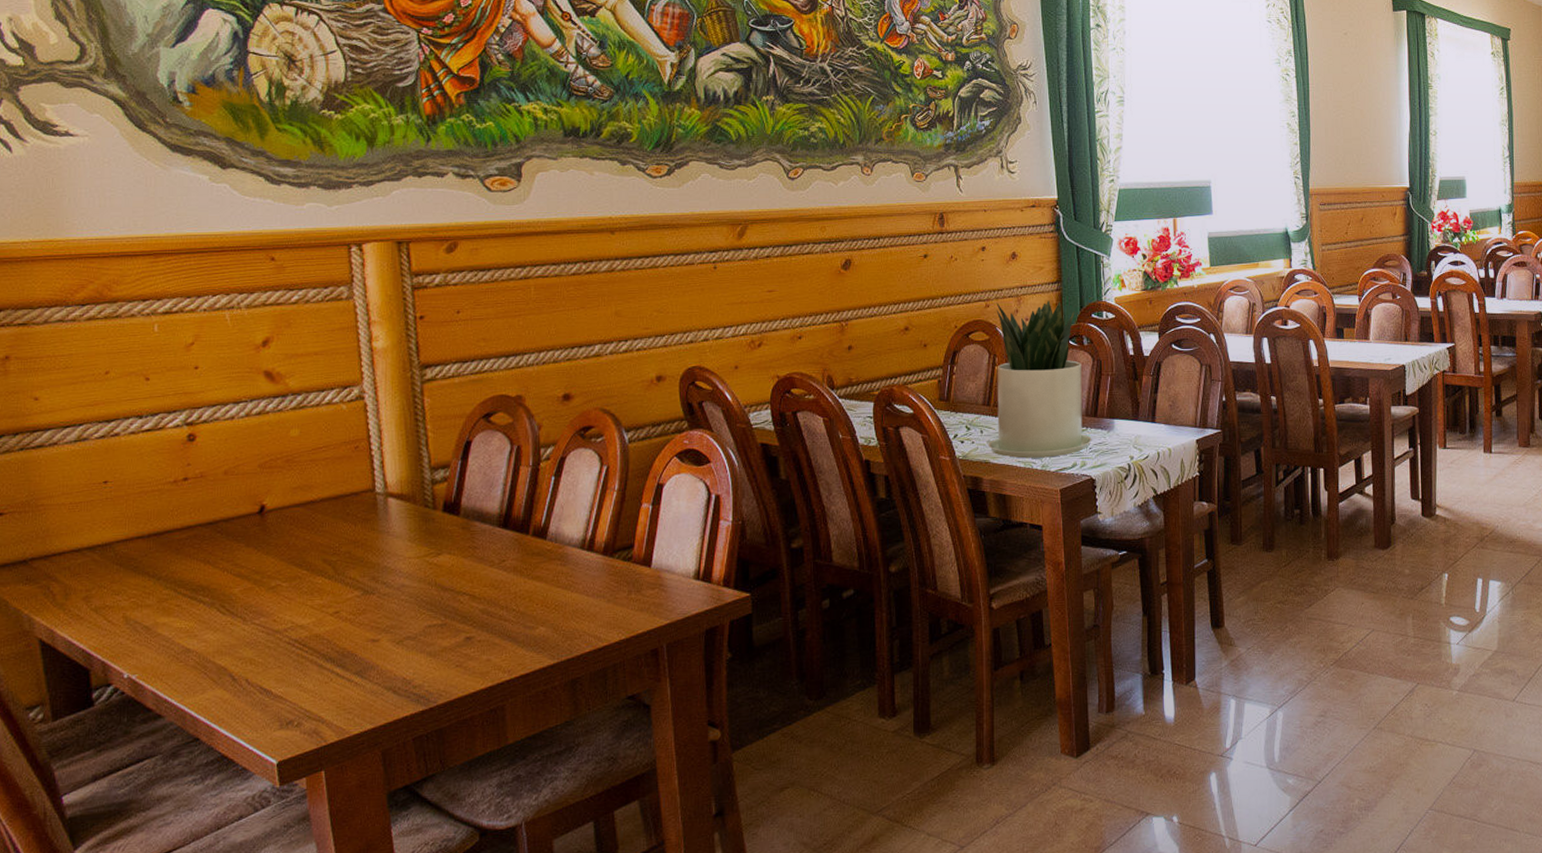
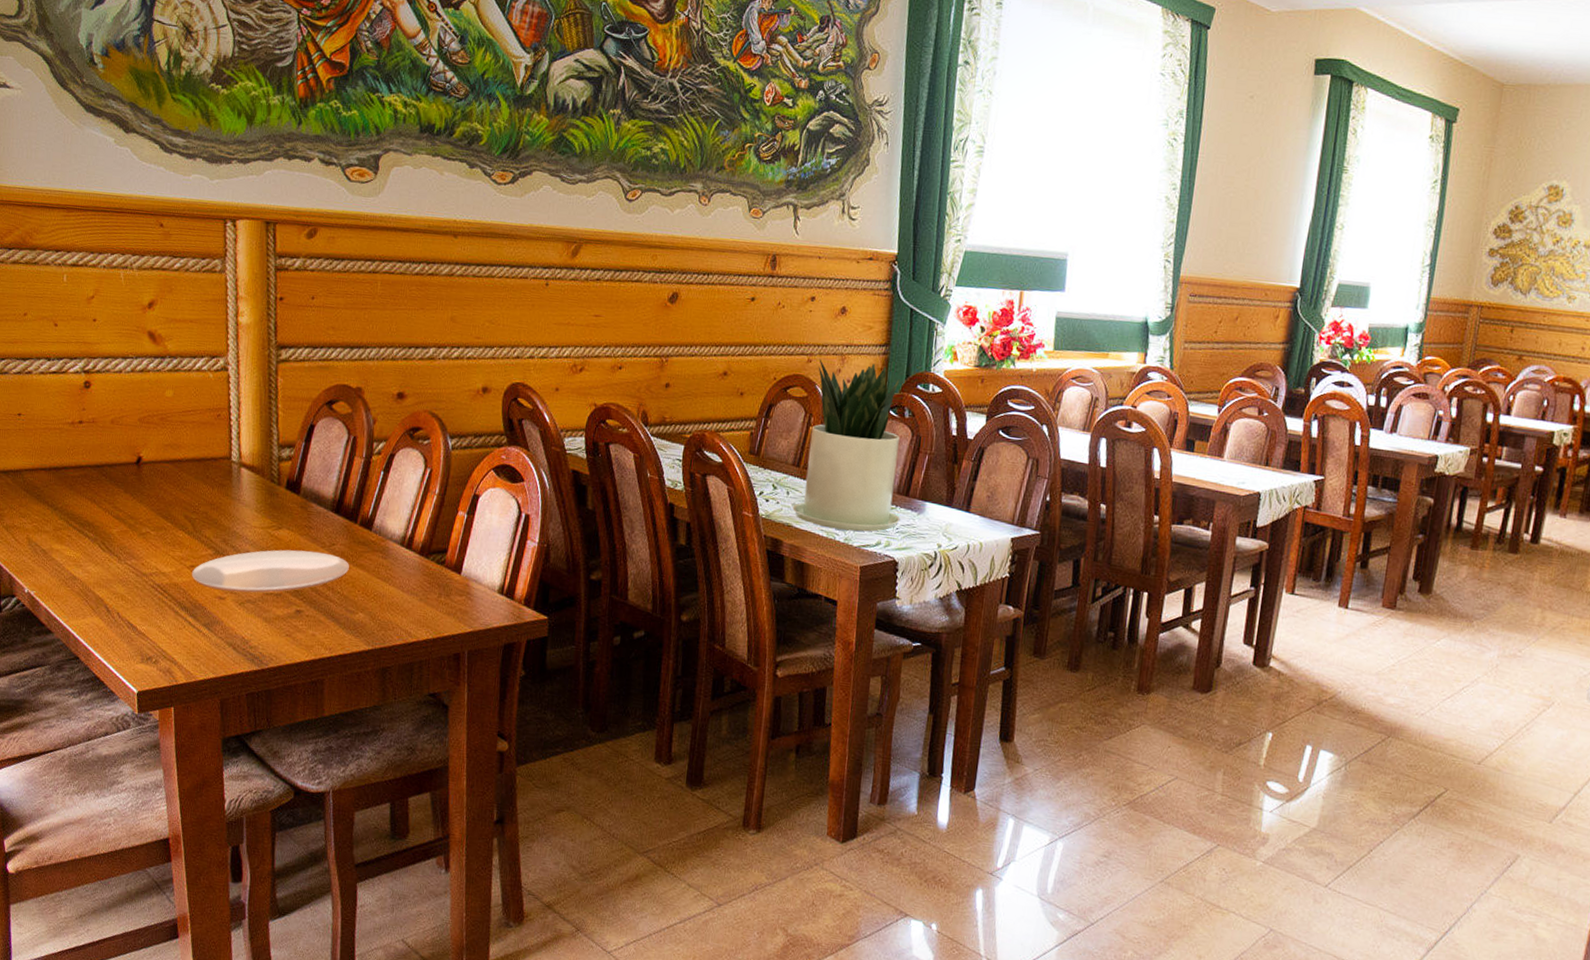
plate: none [335,571,524,633] -> present [191,549,349,593]

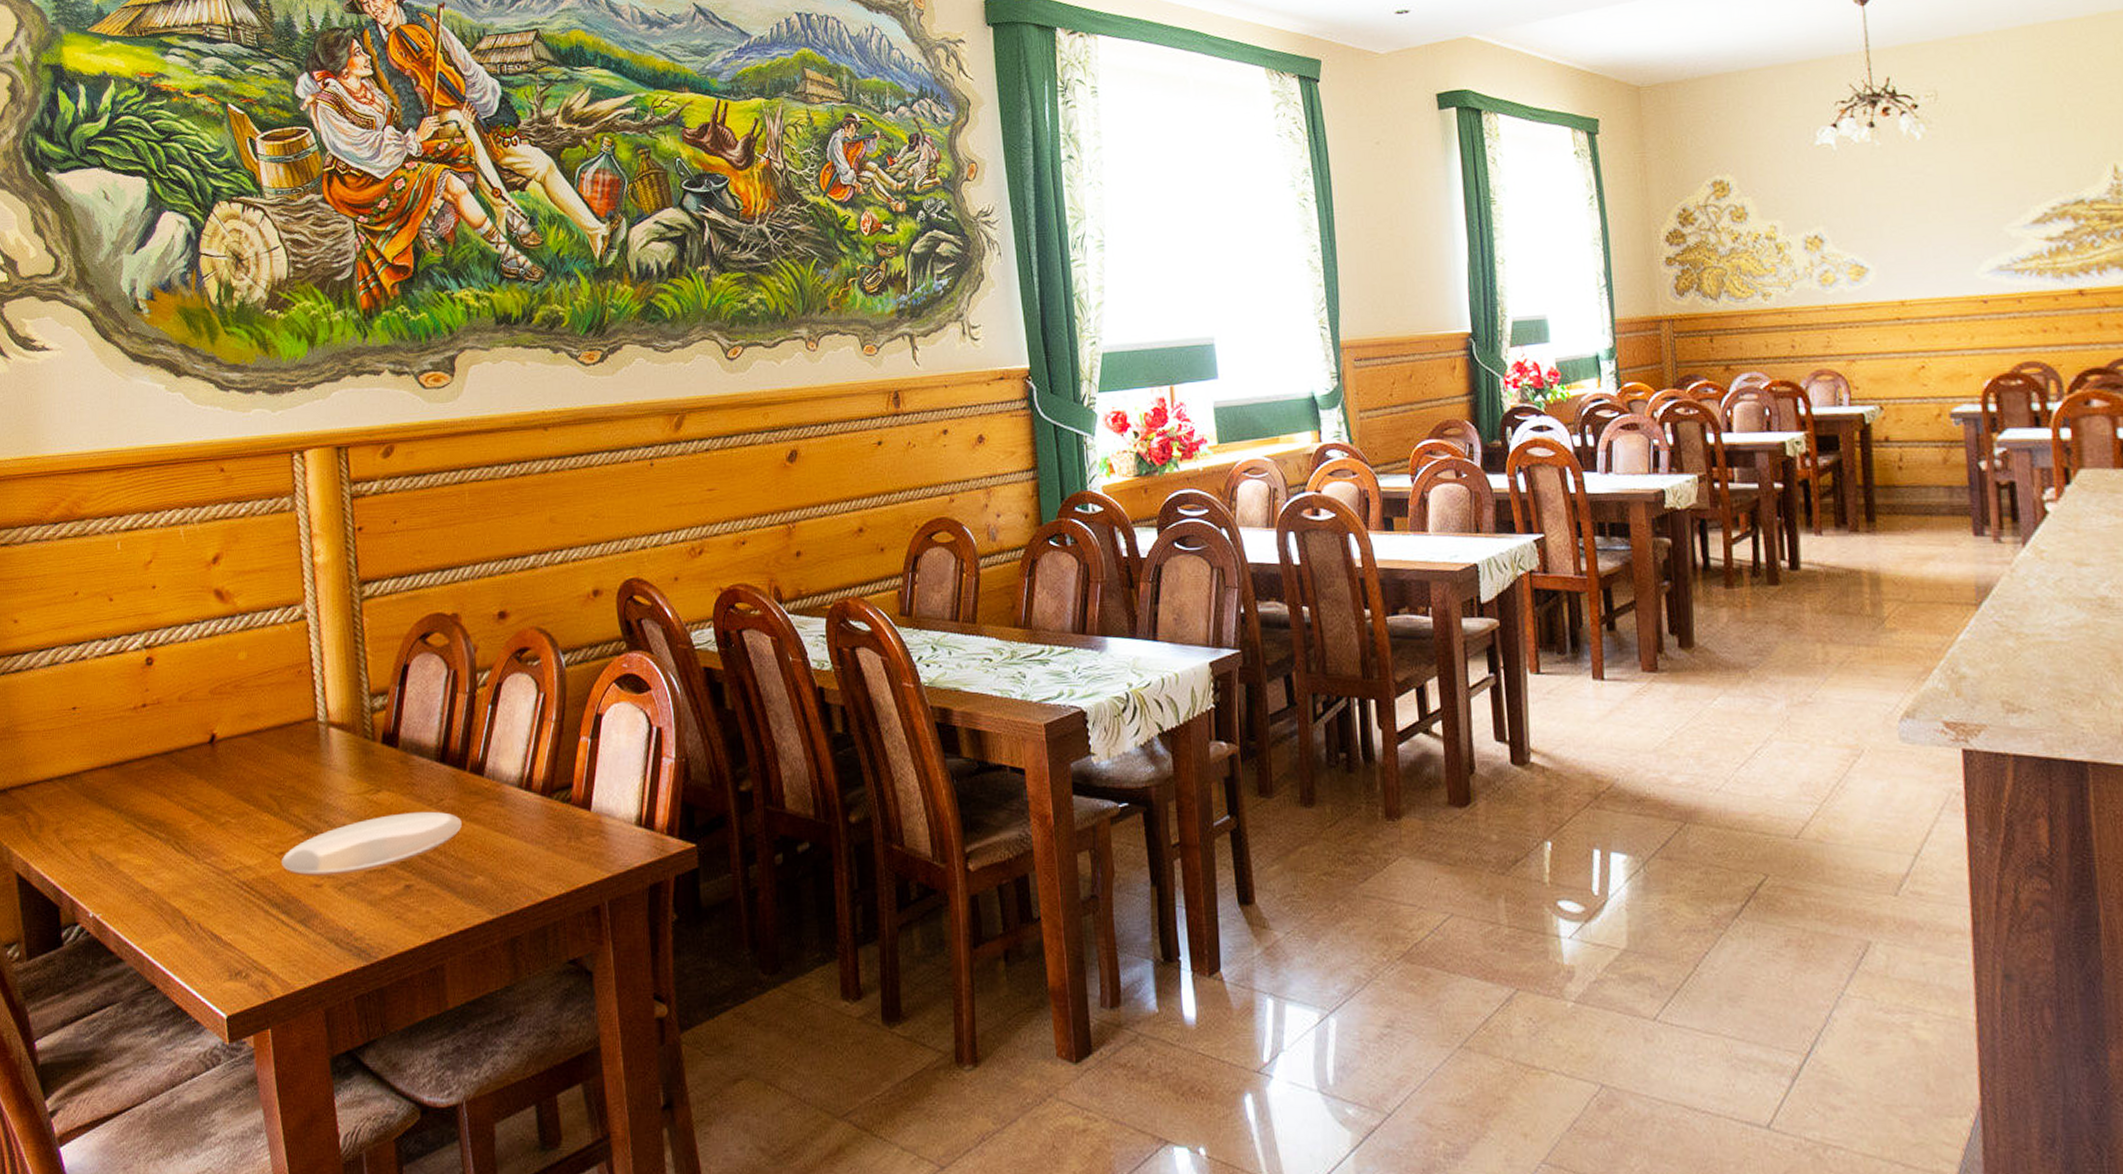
planter: present [792,358,900,532] -> none [958,491,1081,686]

